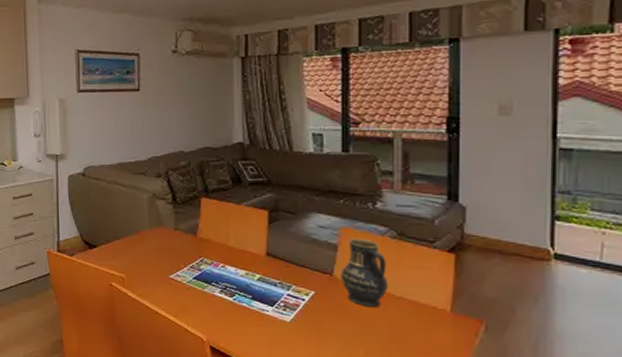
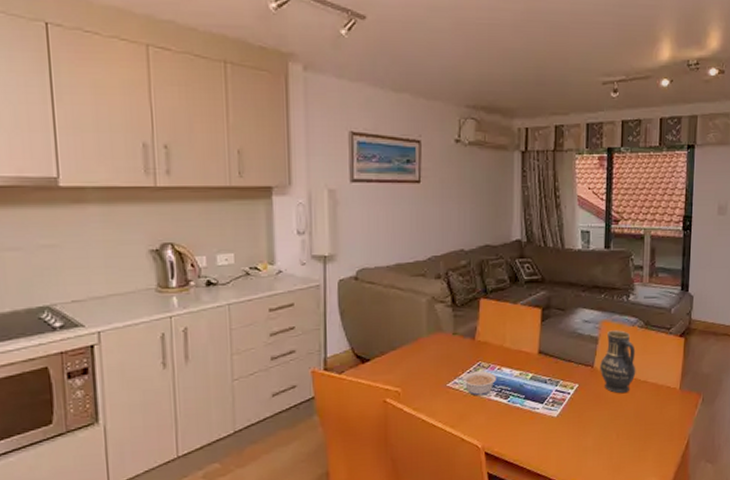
legume: none [177,266,220,291] -> present [455,371,496,396]

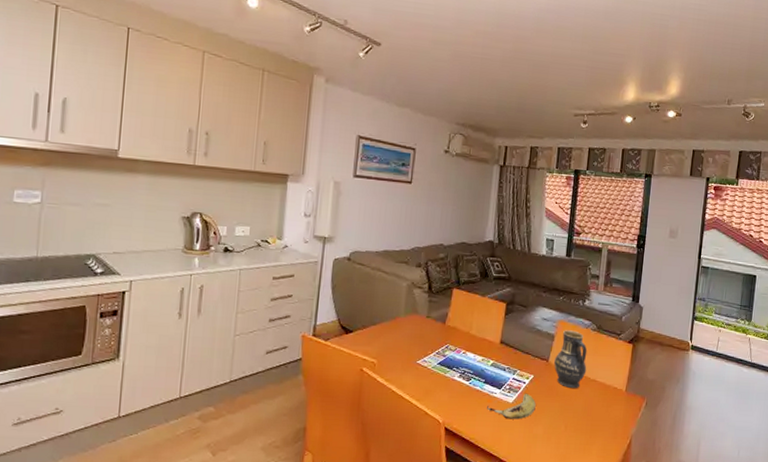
legume: present [455,371,496,396] -> none [425,352,461,376]
fruit: none [530,404,583,435] -> present [487,393,536,420]

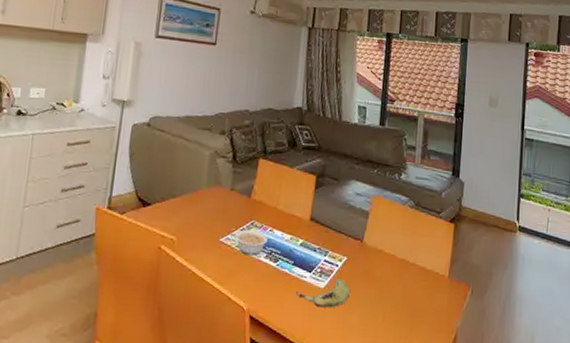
legume: none [425,352,461,376] -> present [228,229,268,256]
vase: present [554,330,588,389] -> none [369,206,405,274]

